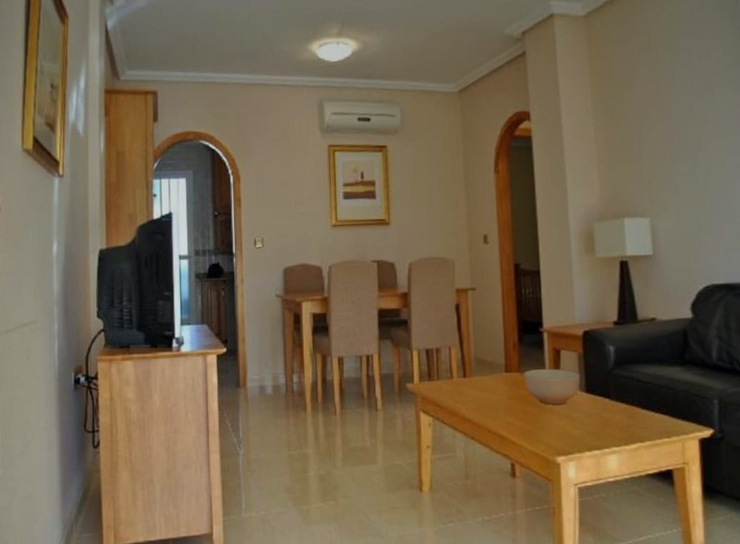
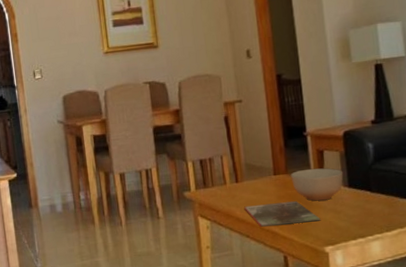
magazine: none [471,403,553,429] -> present [244,201,320,227]

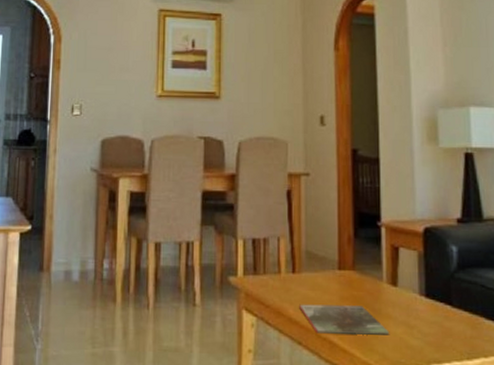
bowl: present [290,168,343,201] -> none [358,267,420,310]

